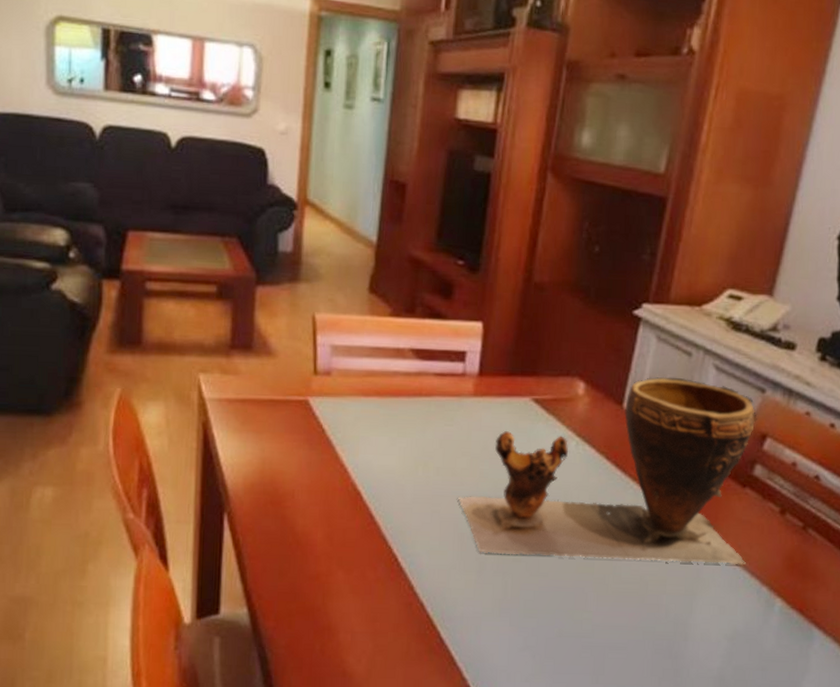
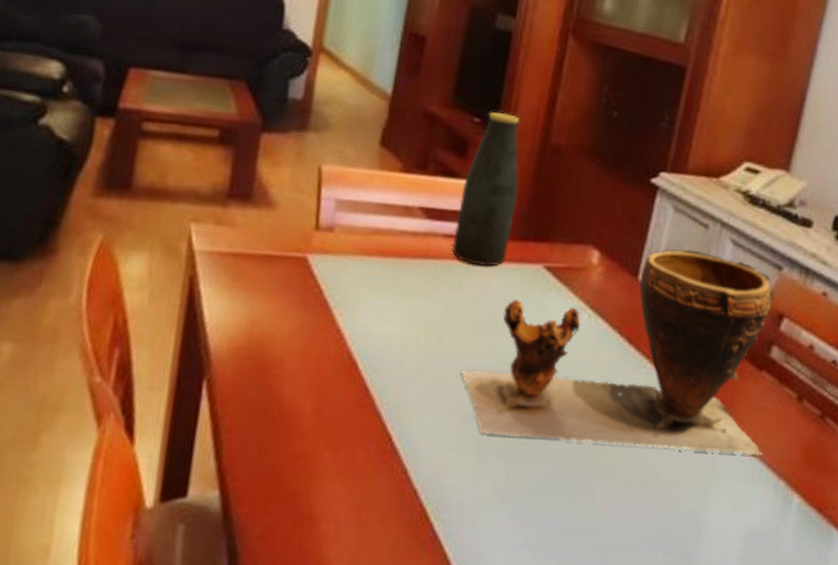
bottle: none [442,253,504,402] -> present [451,112,519,267]

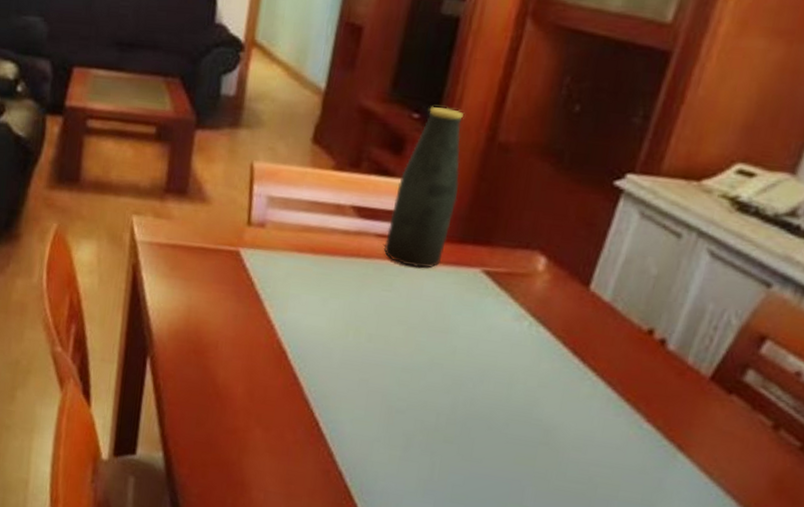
clay pot: present [461,249,774,455] -> none [389,258,757,481]

